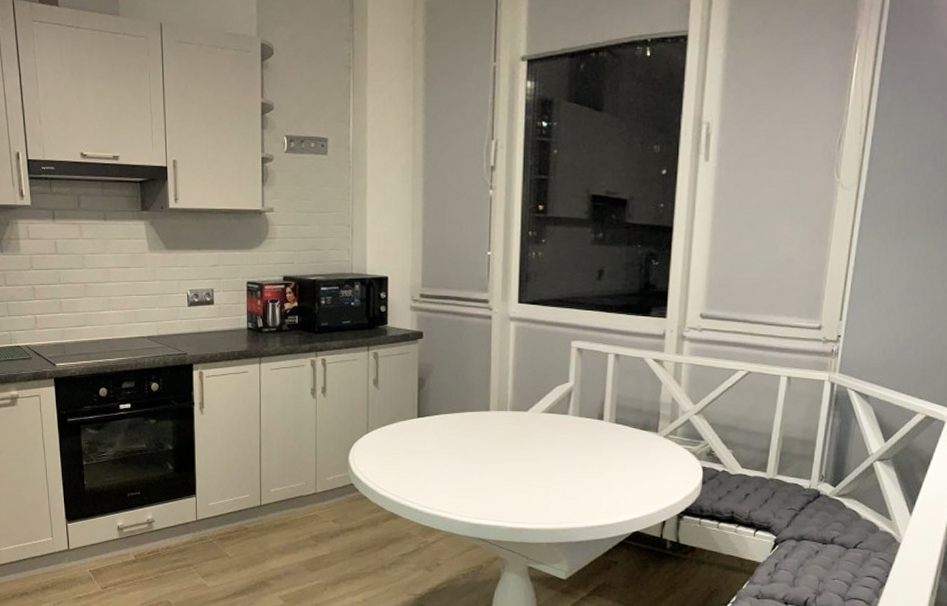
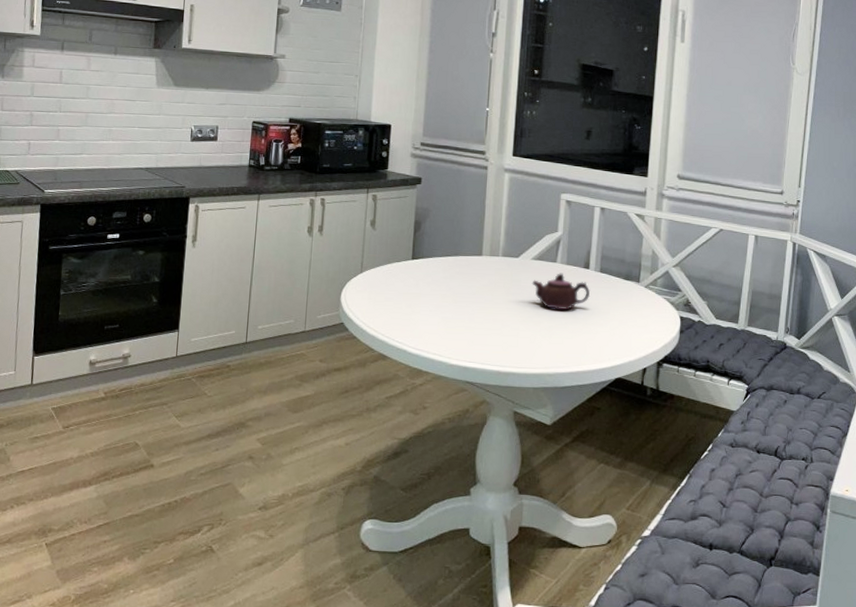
teapot: none [542,425,605,463] -> present [531,273,591,310]

